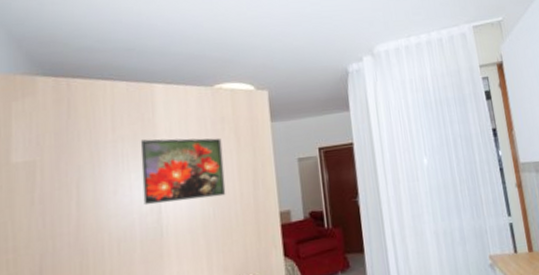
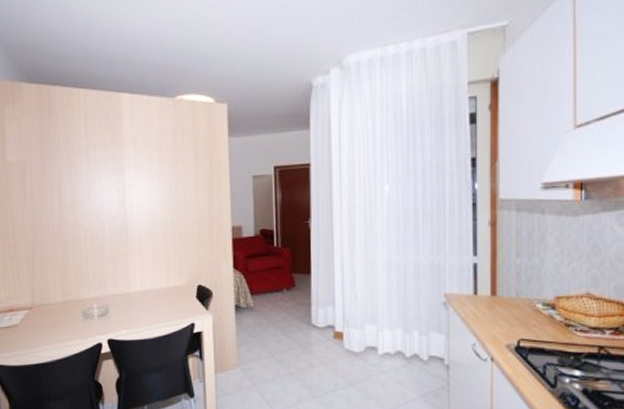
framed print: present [140,138,226,206] -> none [109,147,183,209]

